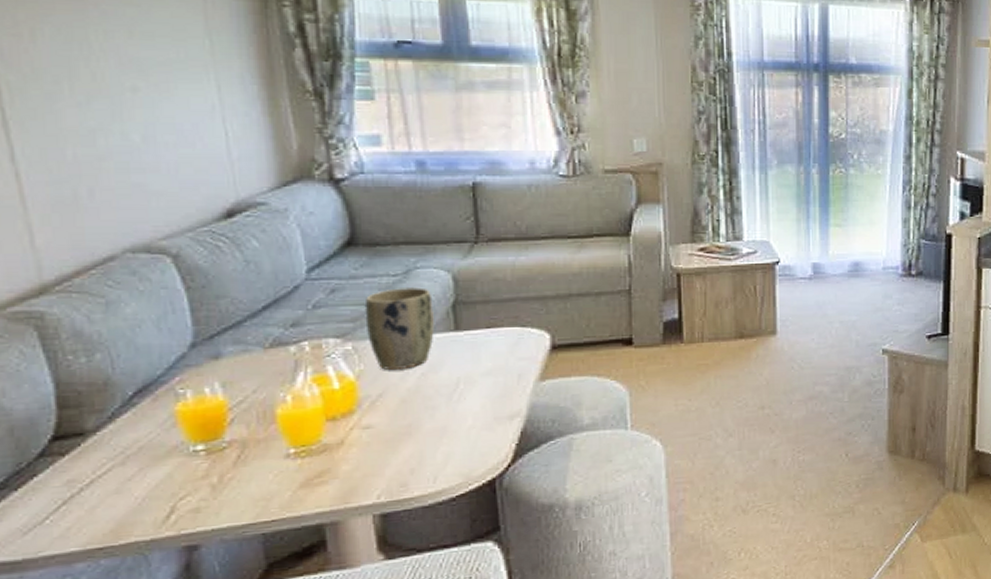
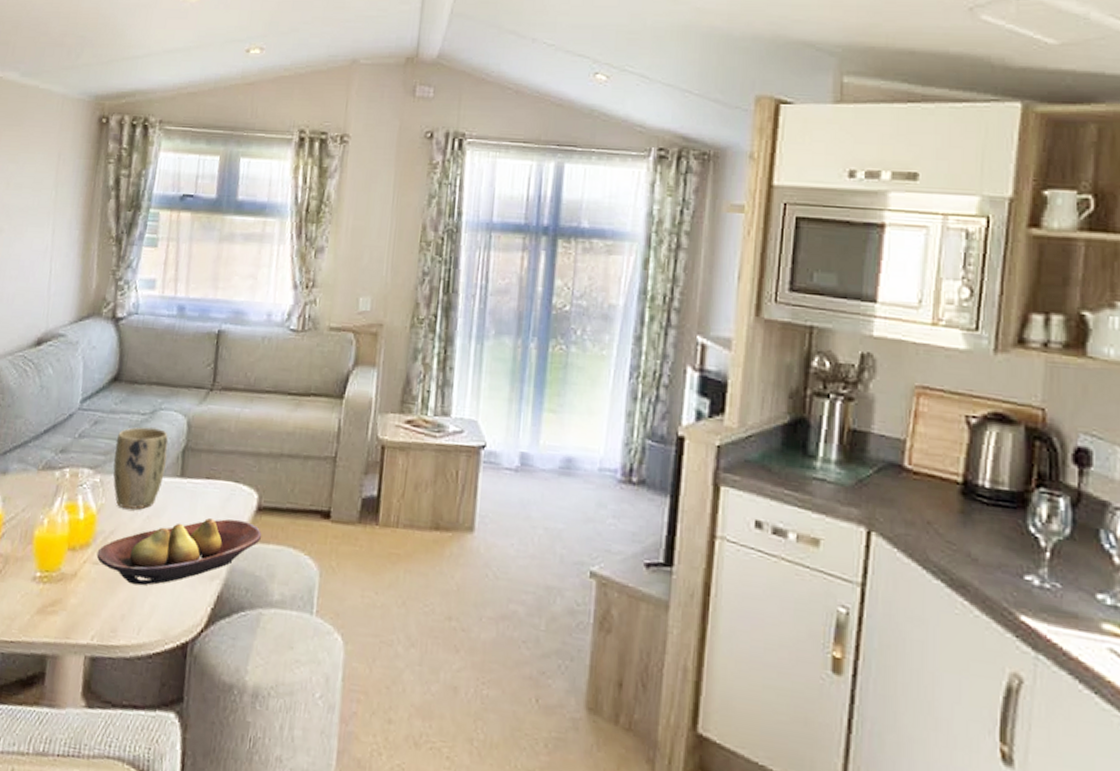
fruit bowl: none [365,360,562,440] -> present [96,518,262,586]

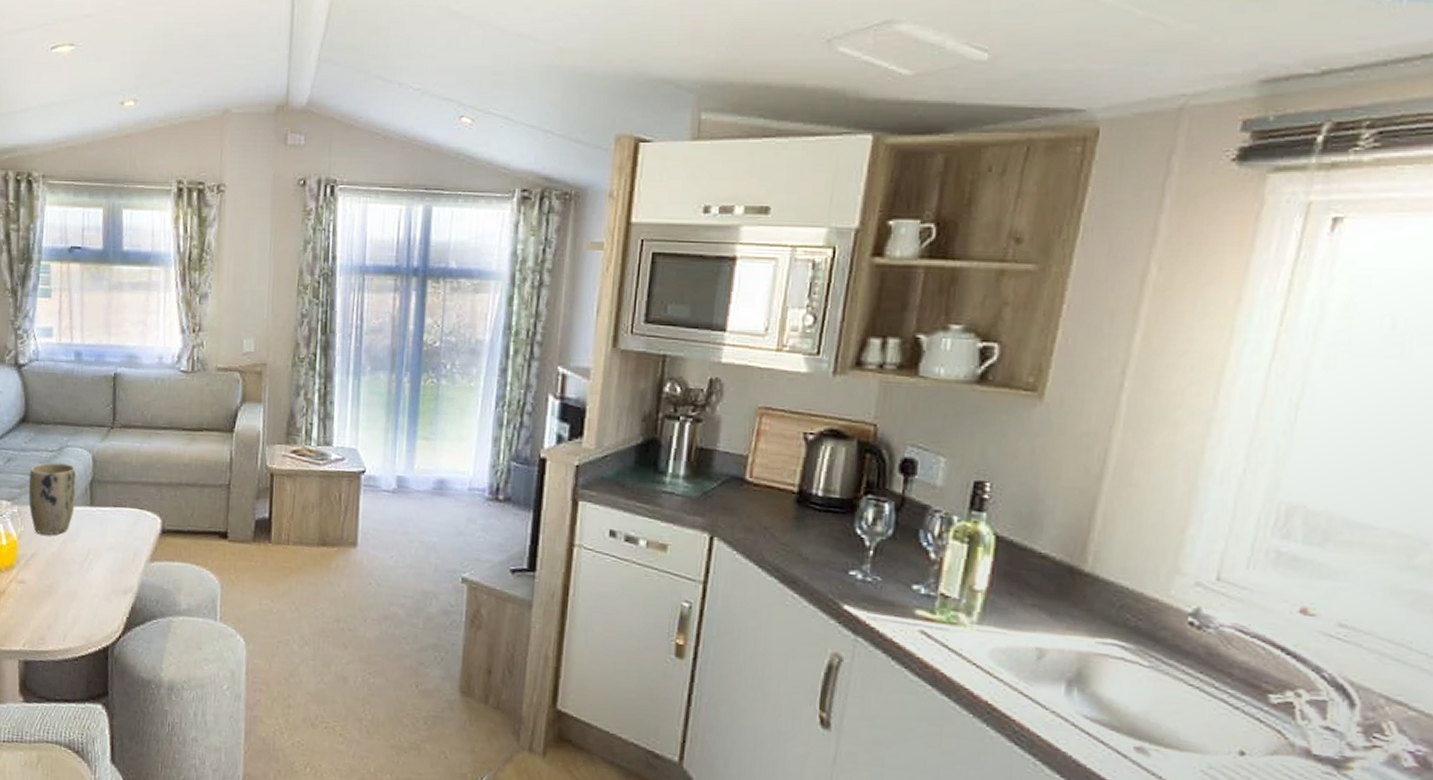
fruit bowl: present [96,518,262,586] -> none [21,541,168,600]

